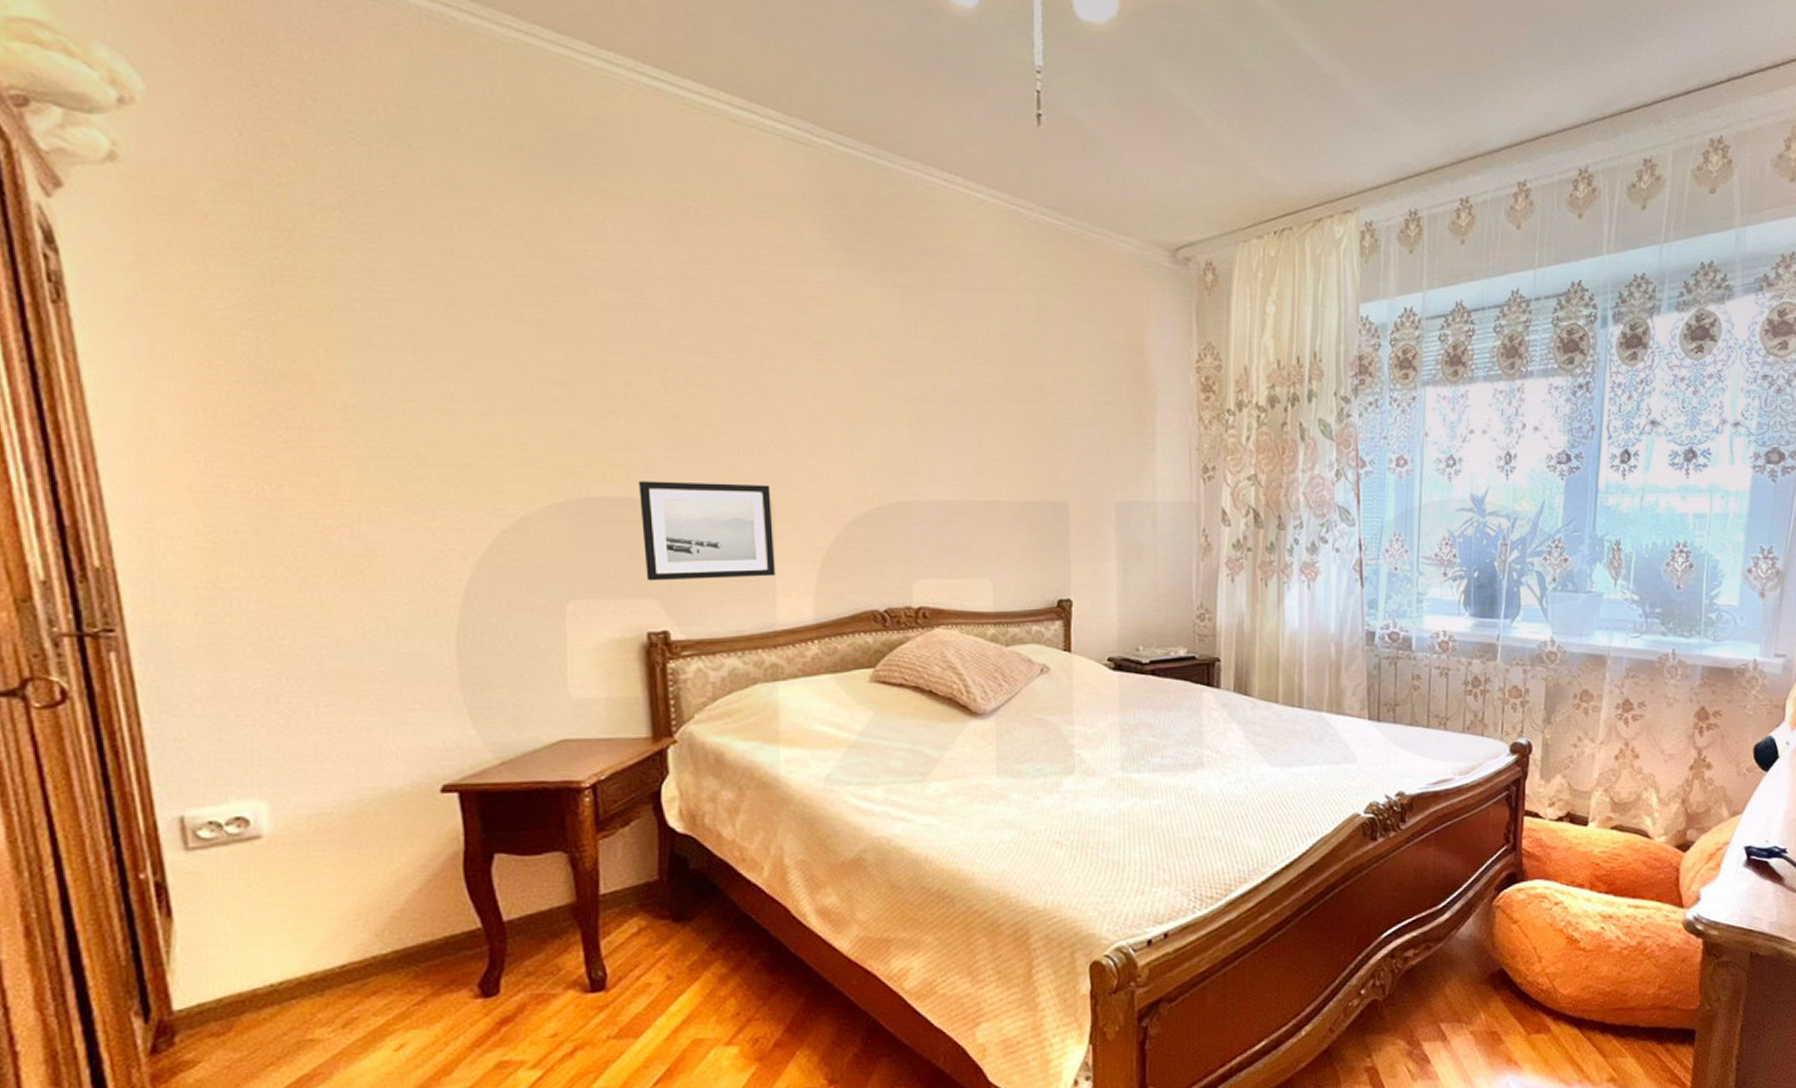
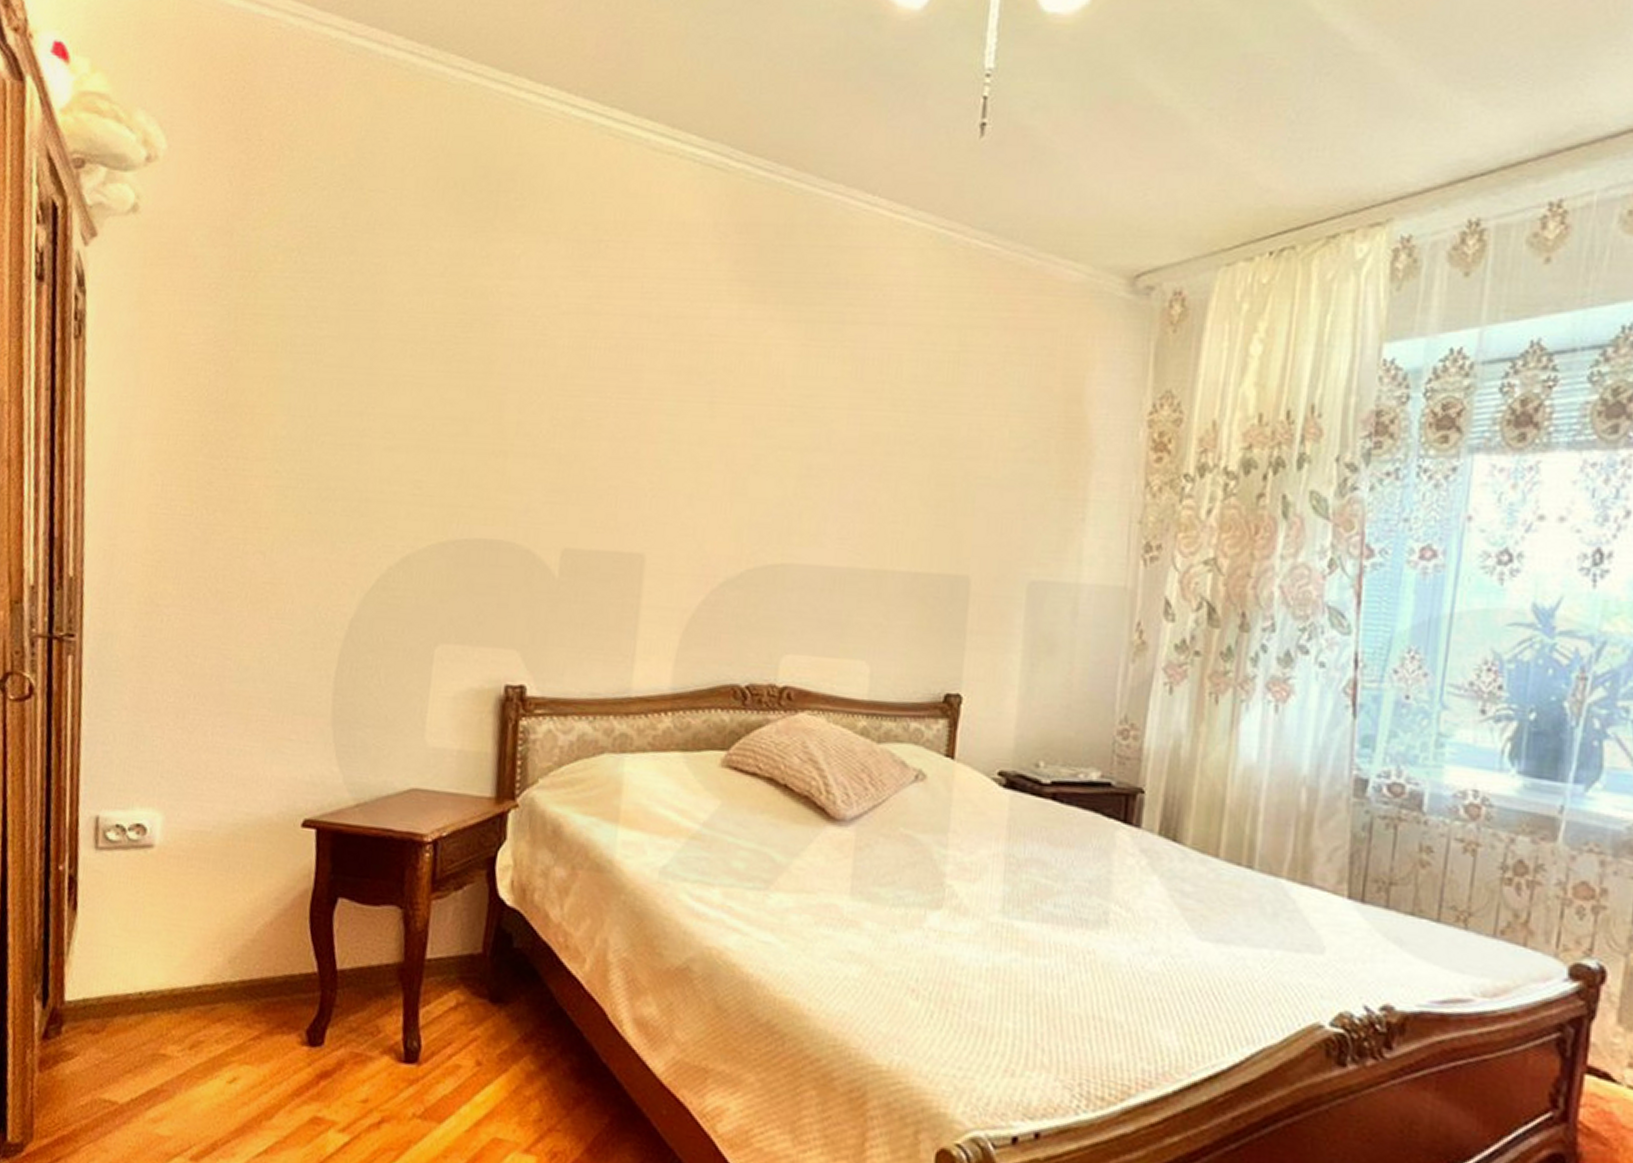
wall art: present [639,481,776,581] -> none [511,525,644,637]

